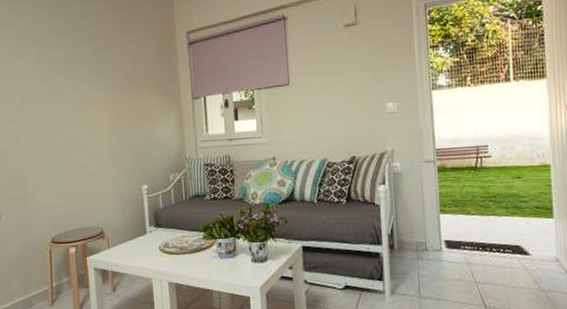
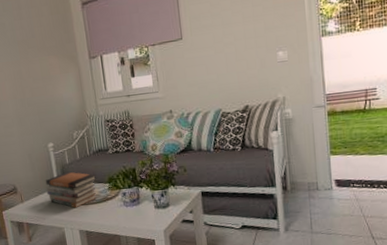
book stack: none [136,217,192,258] -> present [45,171,97,208]

